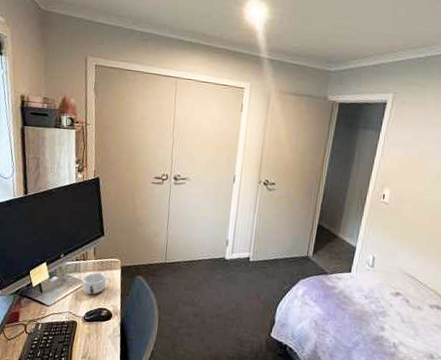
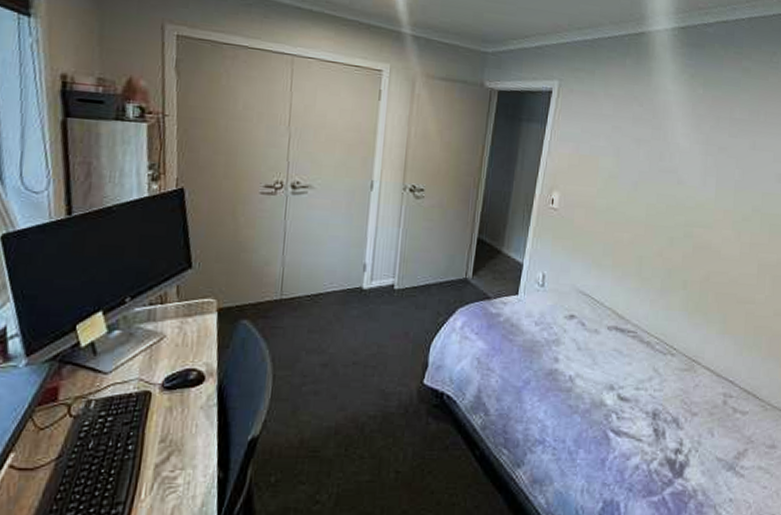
mug: present [81,272,111,295] -> none [158,319,203,351]

